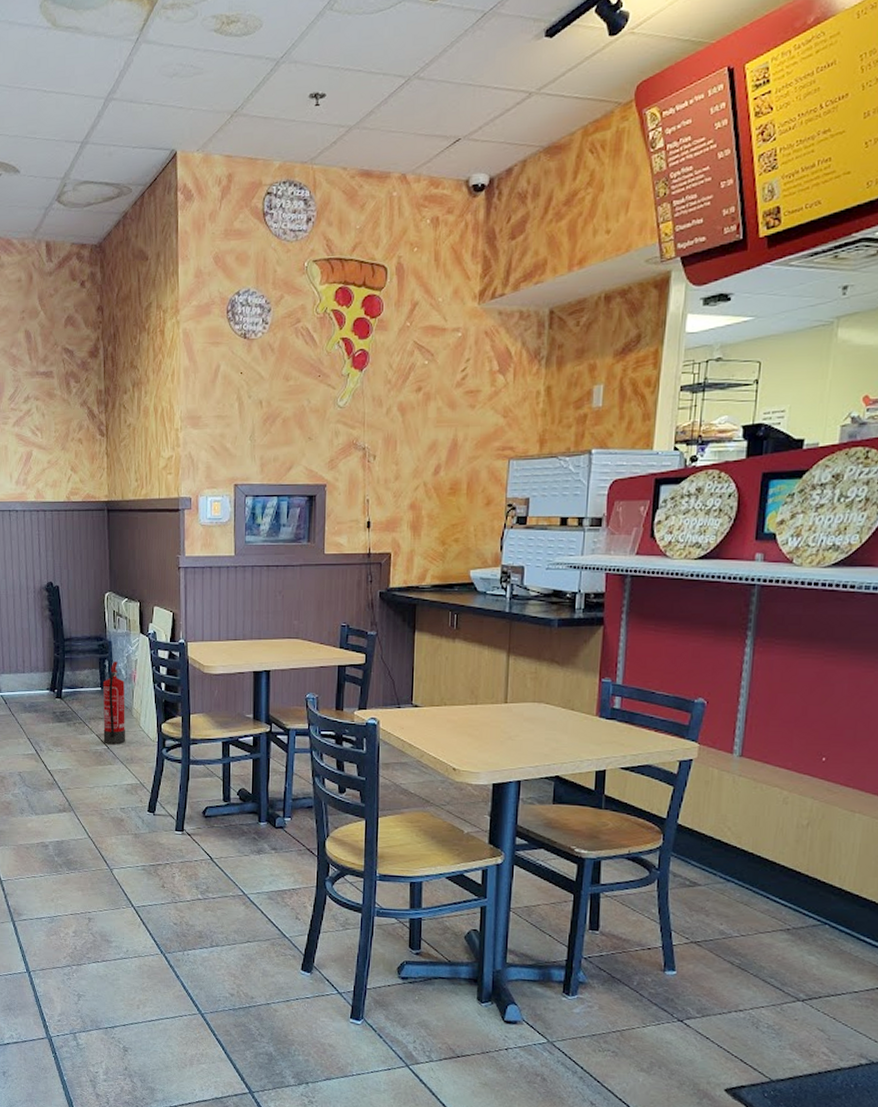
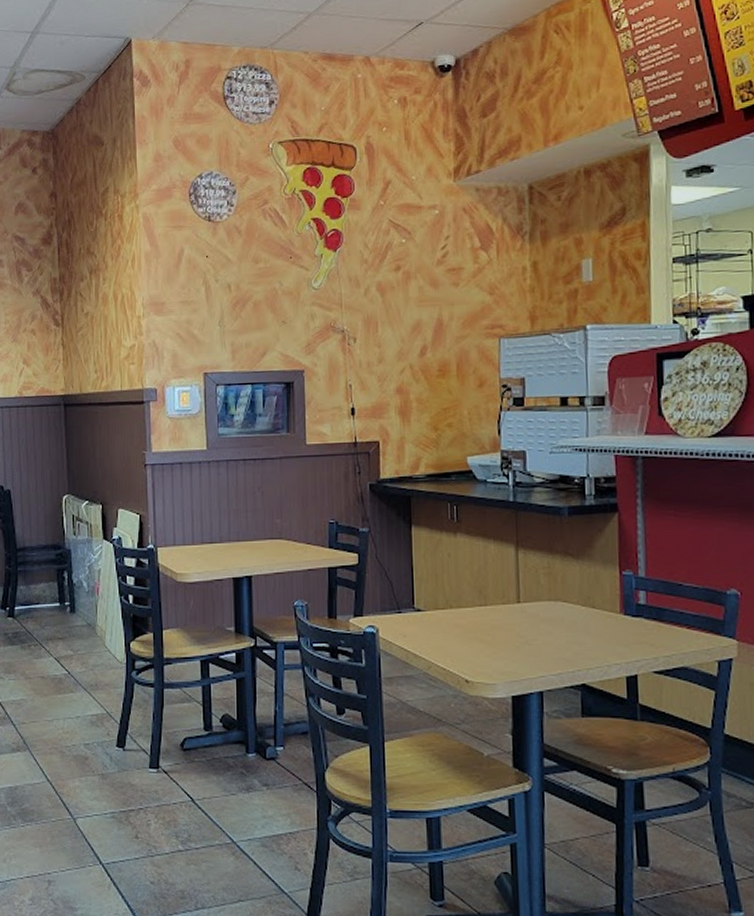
fire extinguisher: present [103,661,126,745] -> none [62,572,90,669]

